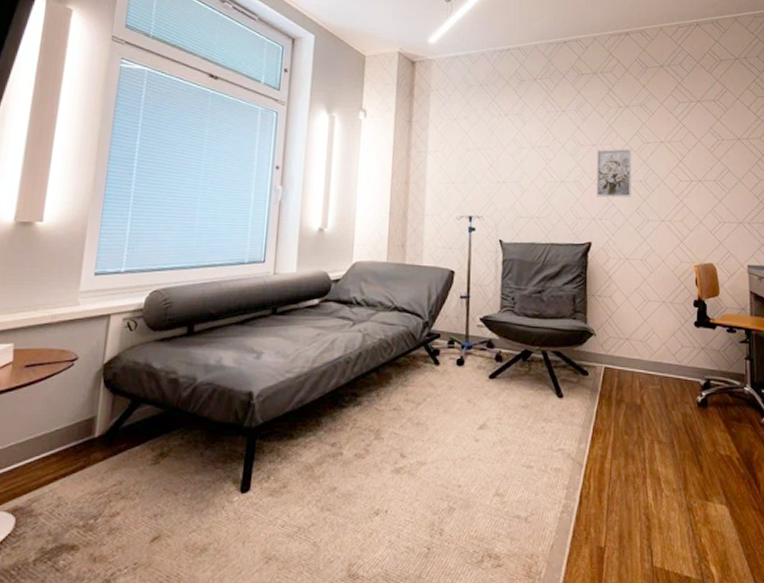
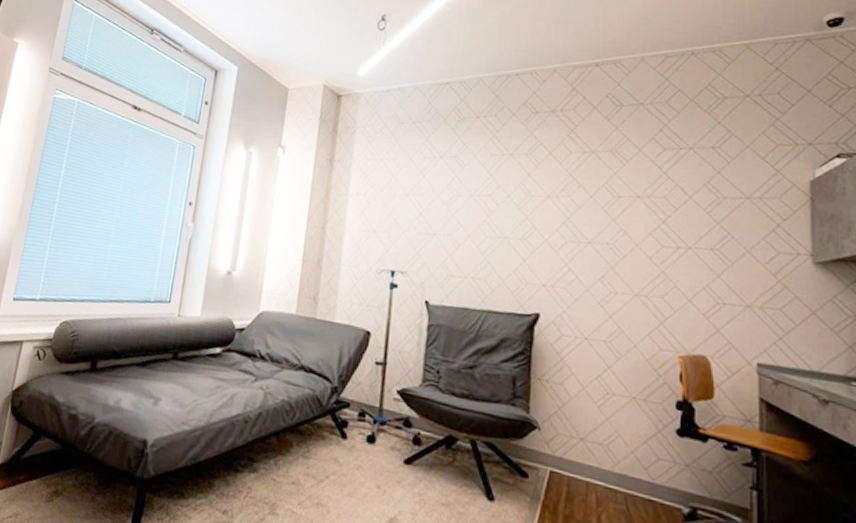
wall art: present [595,148,632,198] -> none [547,202,597,263]

